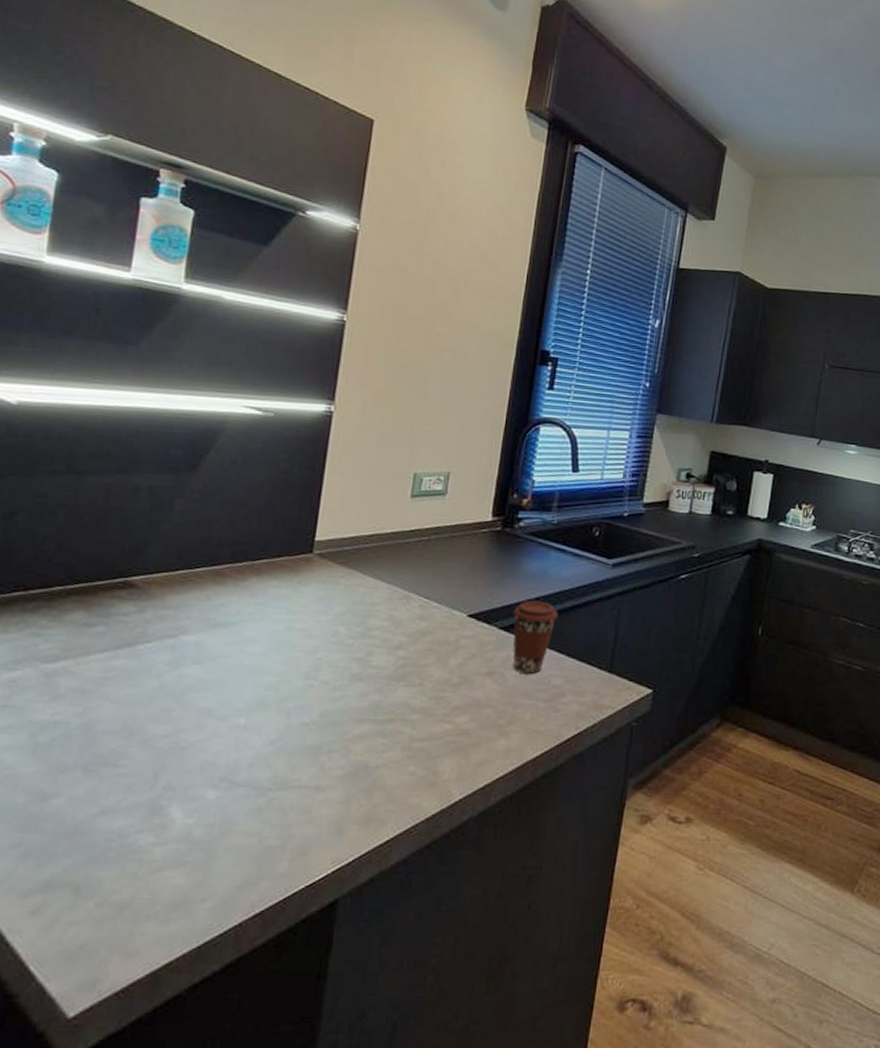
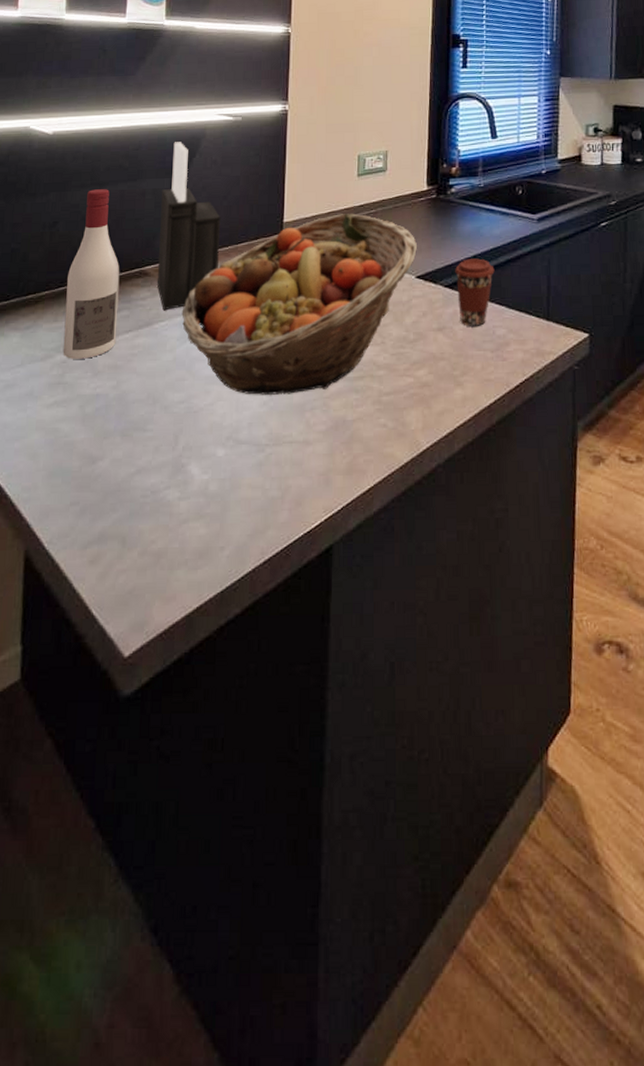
wine bottle: none [12,478,98,679] -> present [63,189,120,359]
knife block: none [145,433,236,630] -> present [156,142,221,311]
fruit basket: none [175,537,474,734] -> present [181,213,418,395]

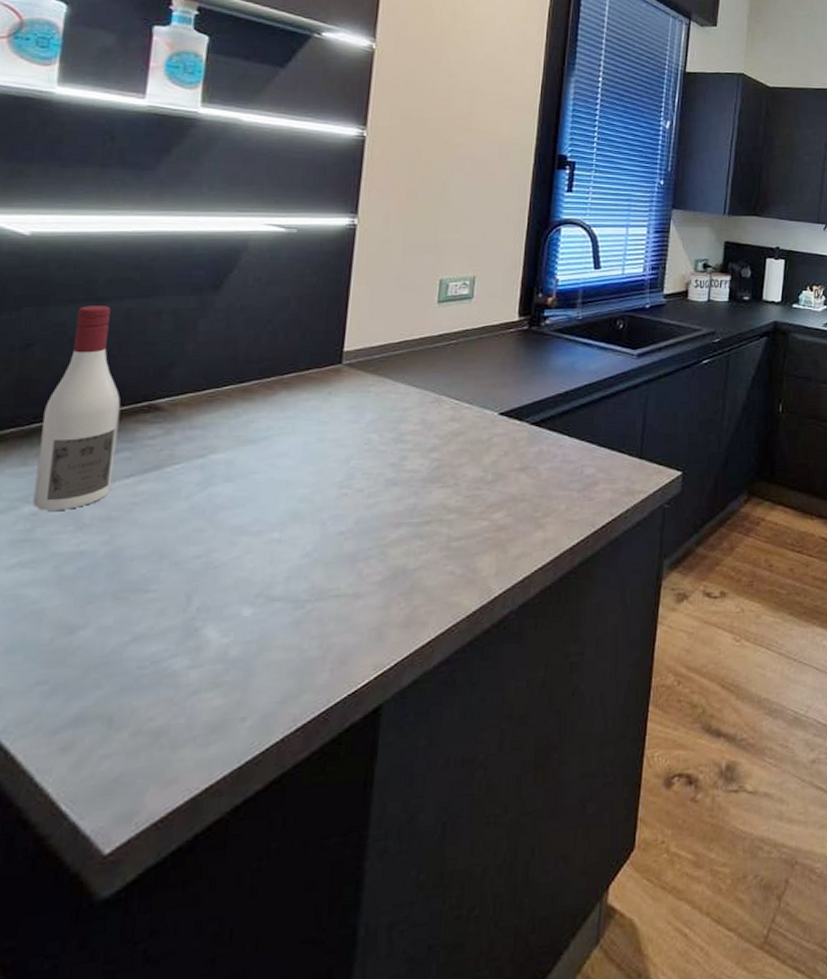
knife block: present [156,142,221,311] -> none [171,253,263,452]
fruit basket: present [181,213,418,395] -> none [204,343,504,546]
coffee cup: present [455,258,495,326] -> none [544,394,588,466]

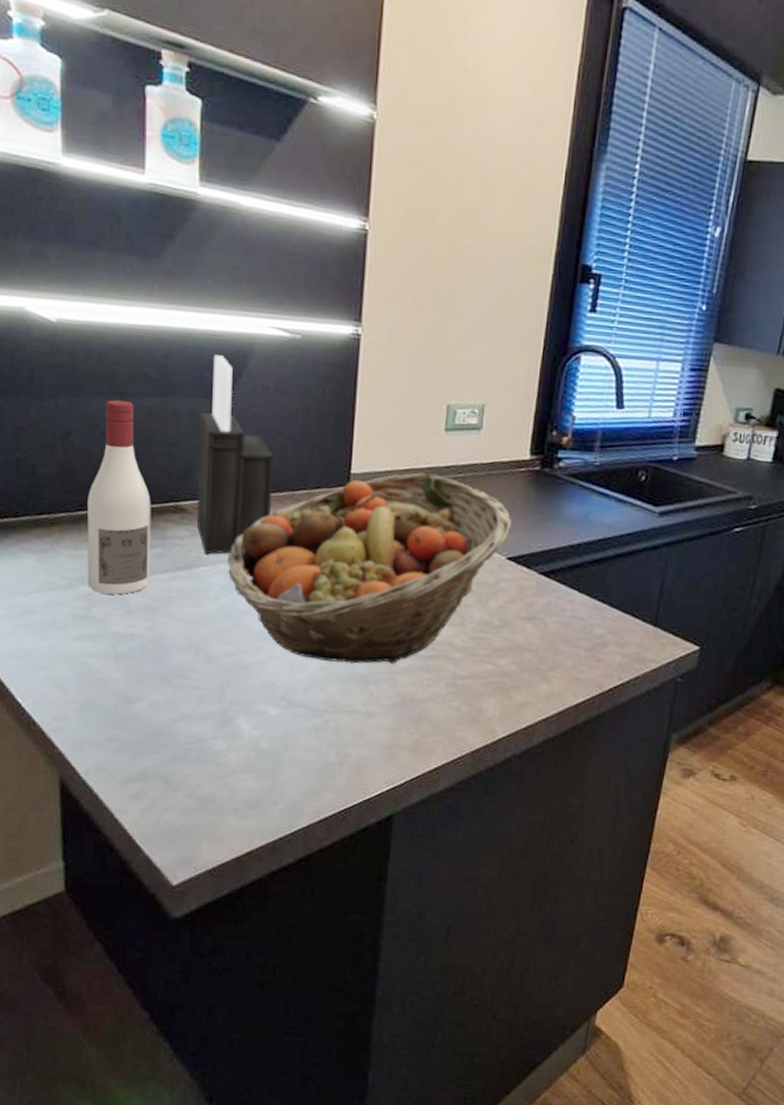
knife block: none [171,253,263,452] -> present [196,355,274,555]
fruit basket: none [204,343,504,546] -> present [227,473,512,664]

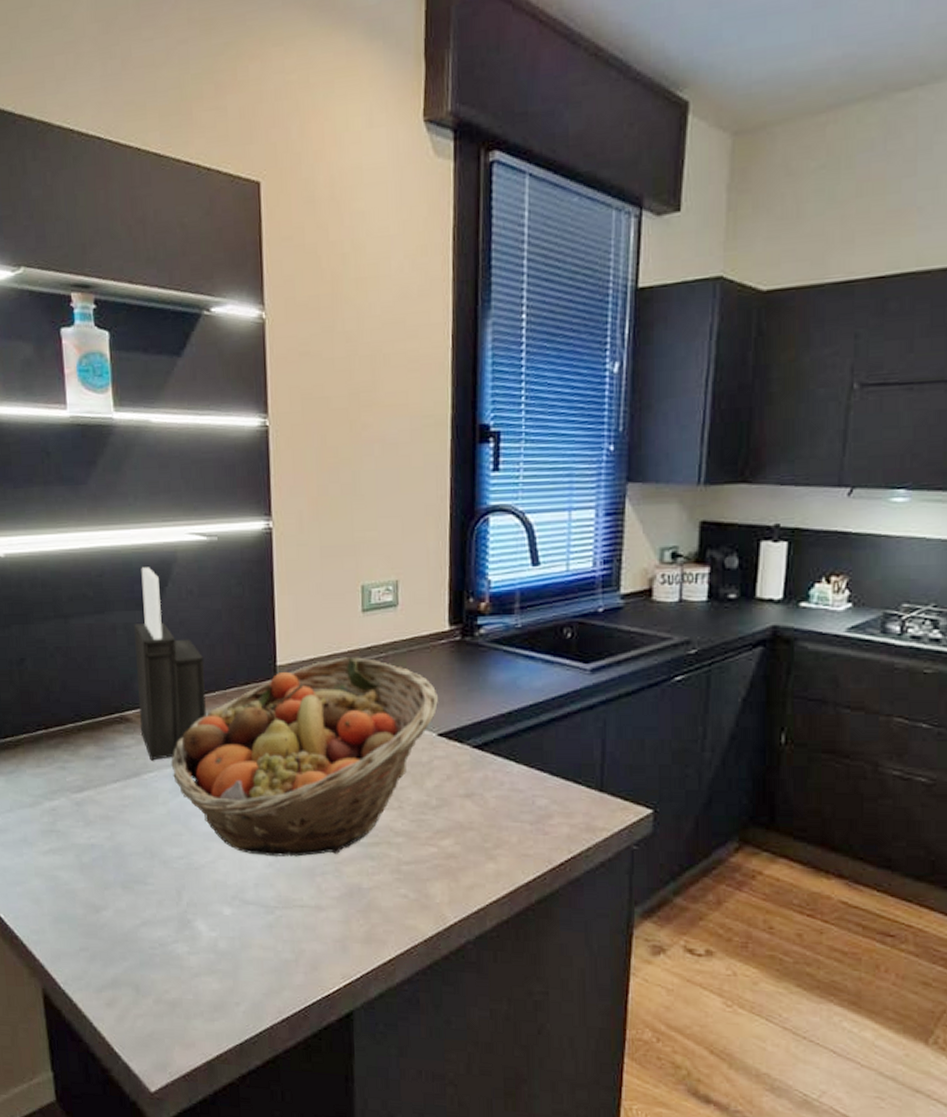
wine bottle: present [87,400,152,595] -> none [44,622,105,807]

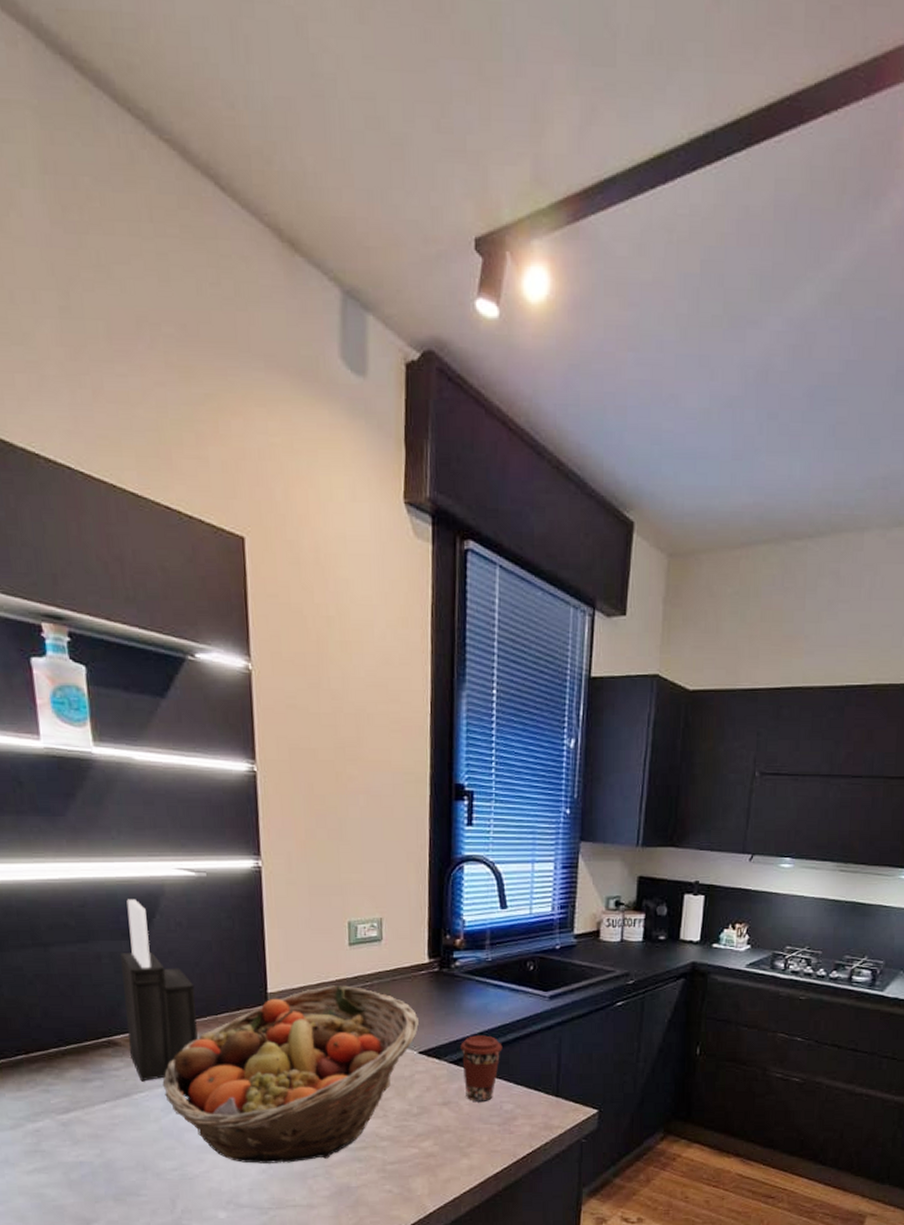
coffee cup: none [485,715,535,794] -> present [460,1035,503,1101]

